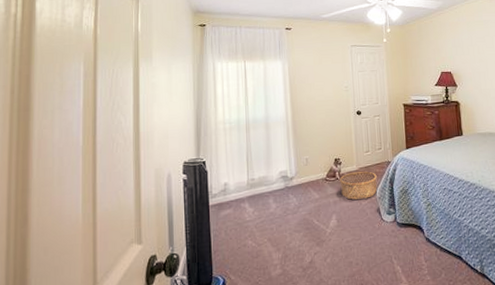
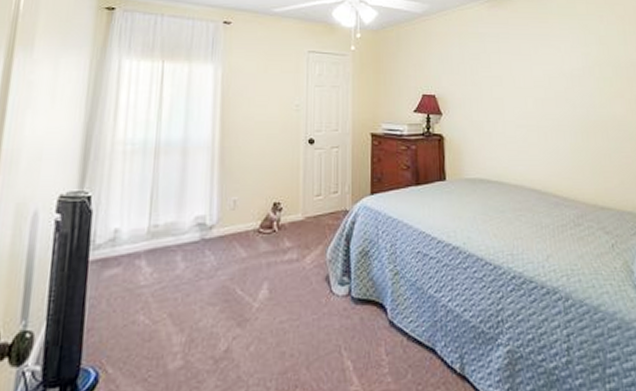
basket: present [339,171,377,200] -> none [277,223,329,262]

